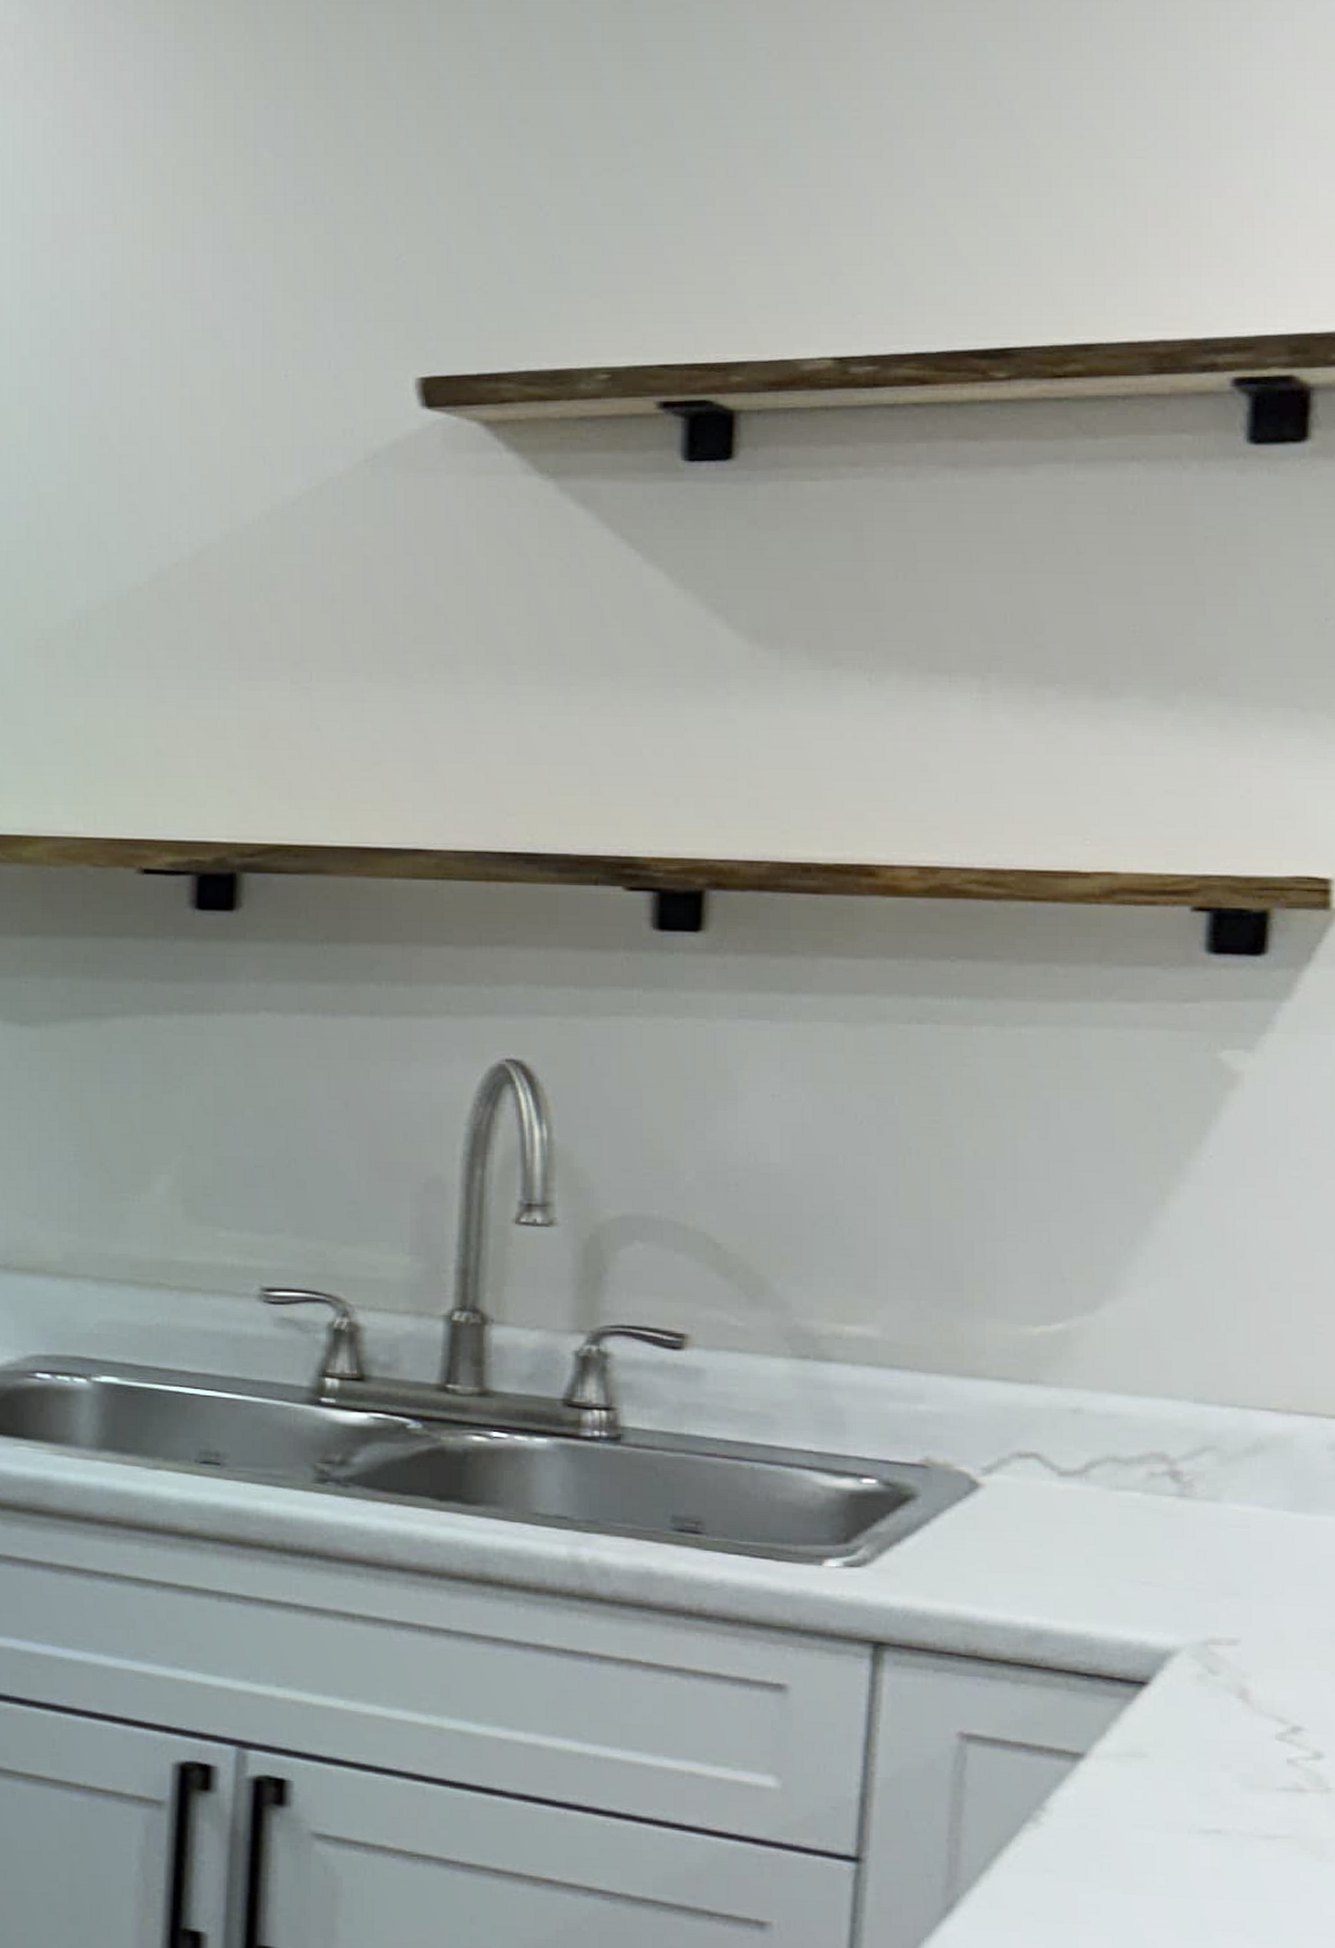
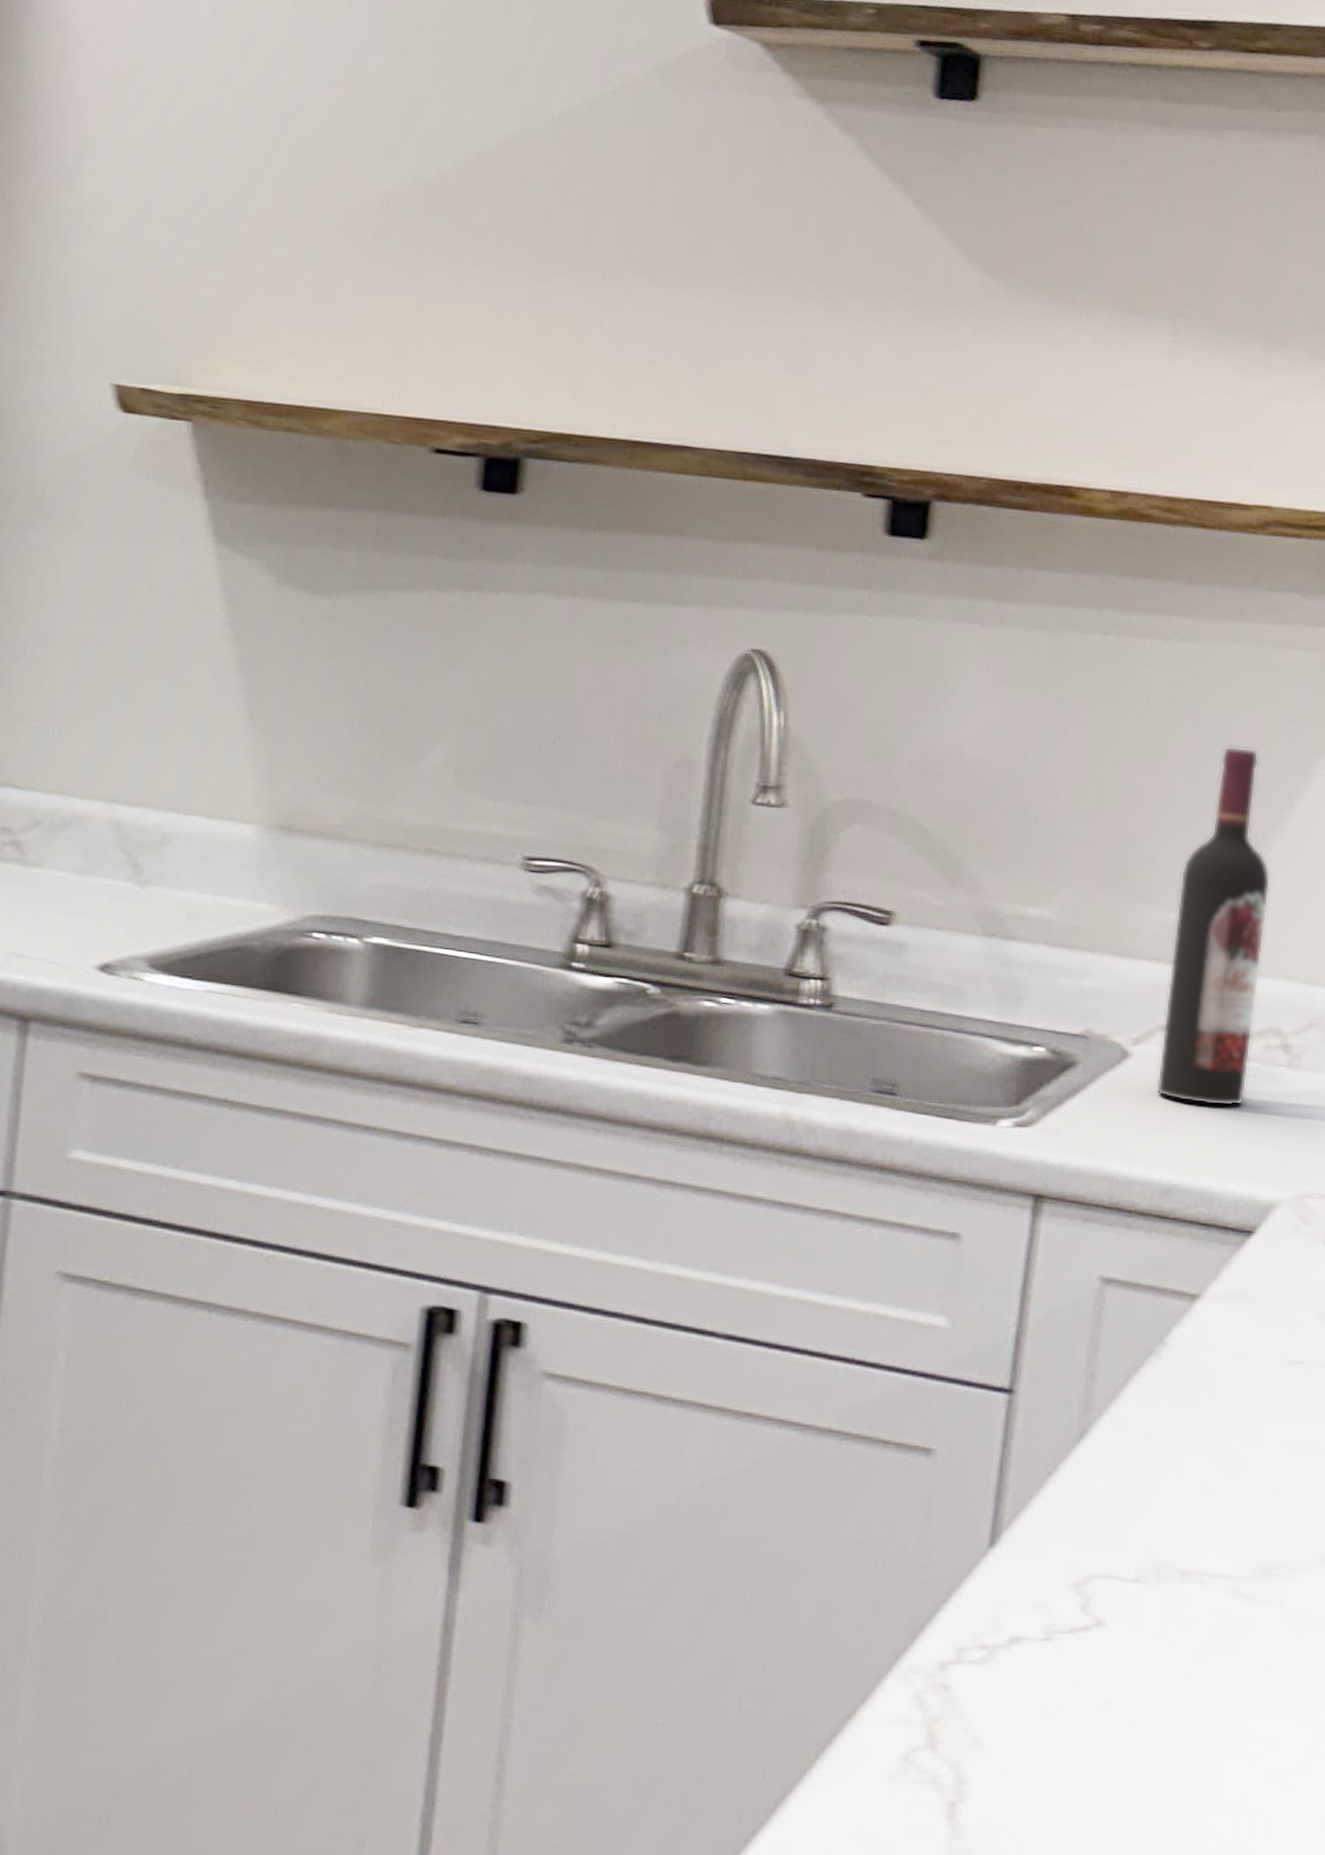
wine bottle: none [1014,1140,1143,1542] -> present [1155,746,1271,1107]

